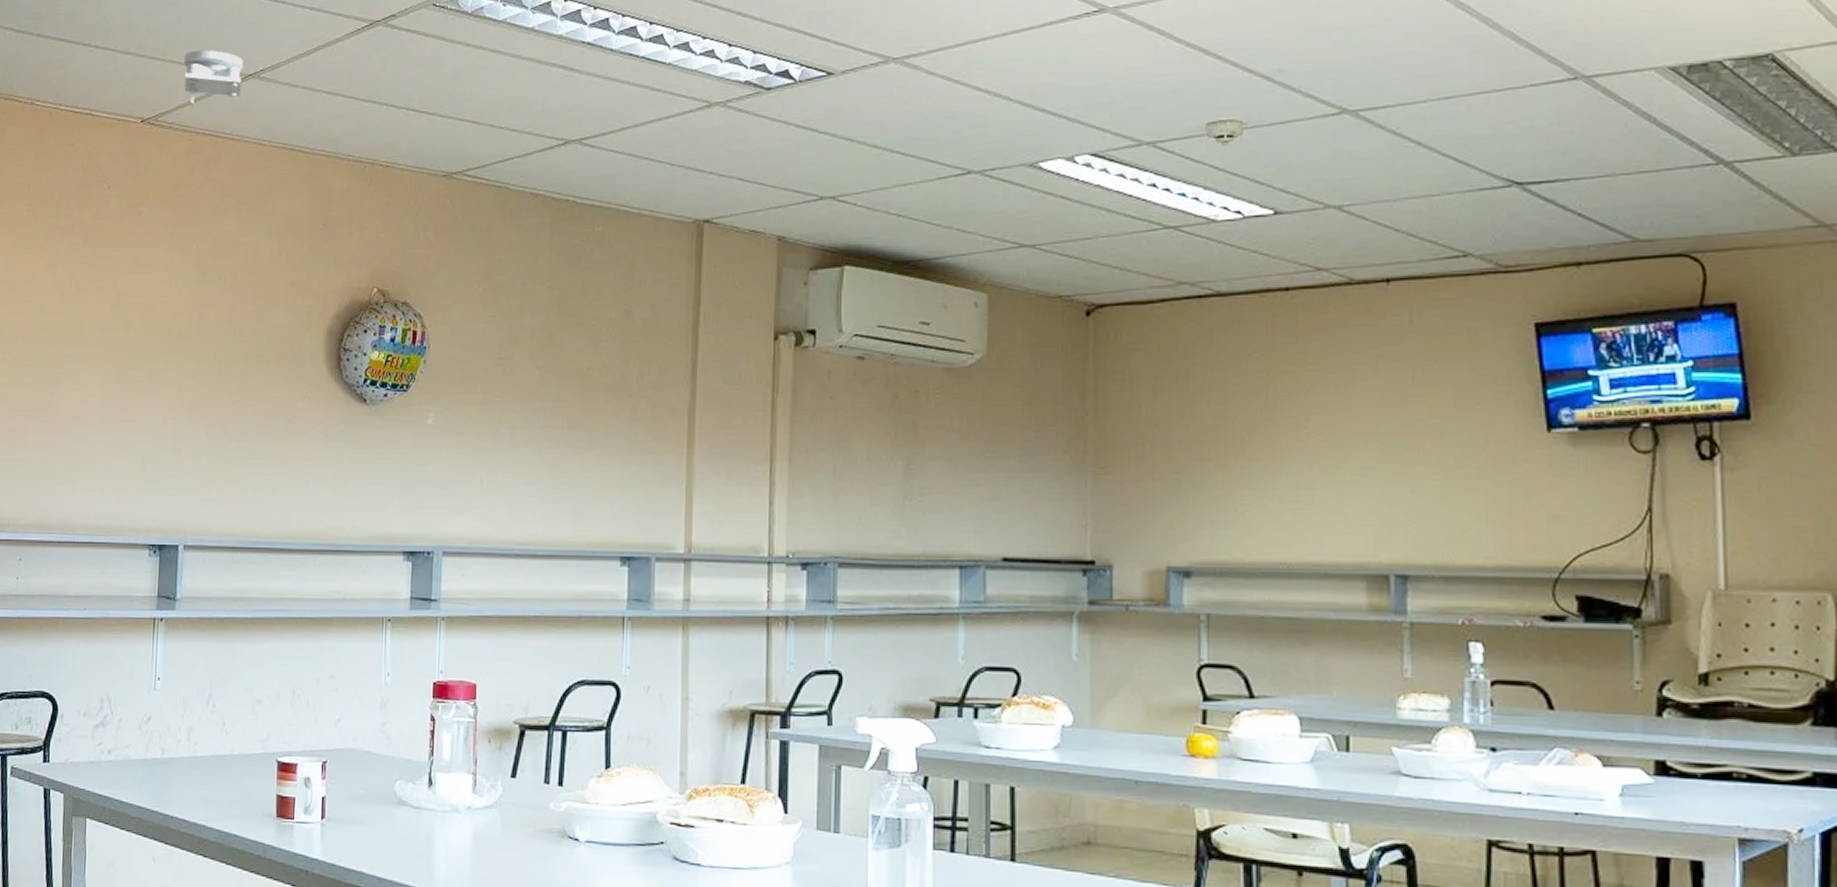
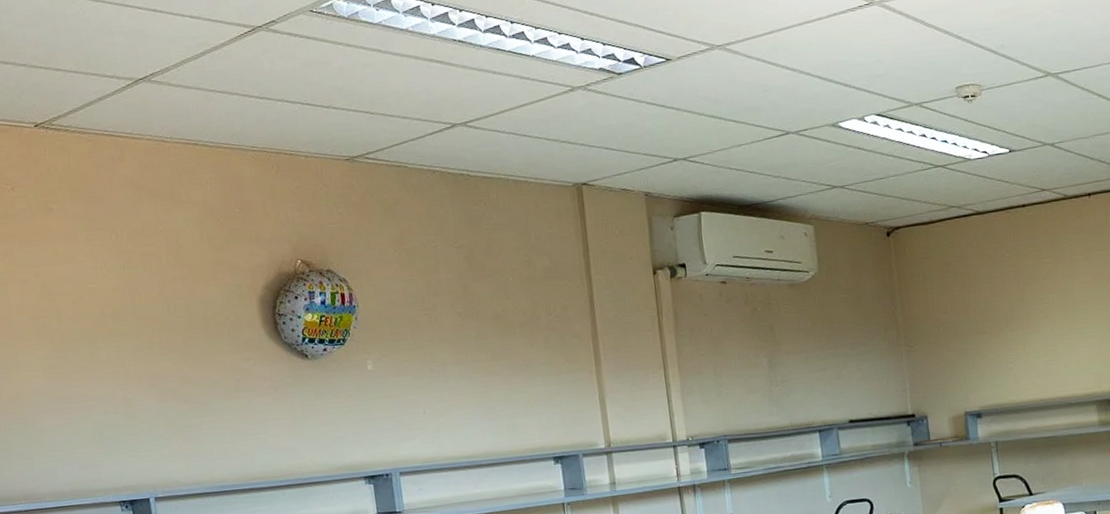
smoke detector: present [184,49,243,107] -> none [69,57,134,111]

